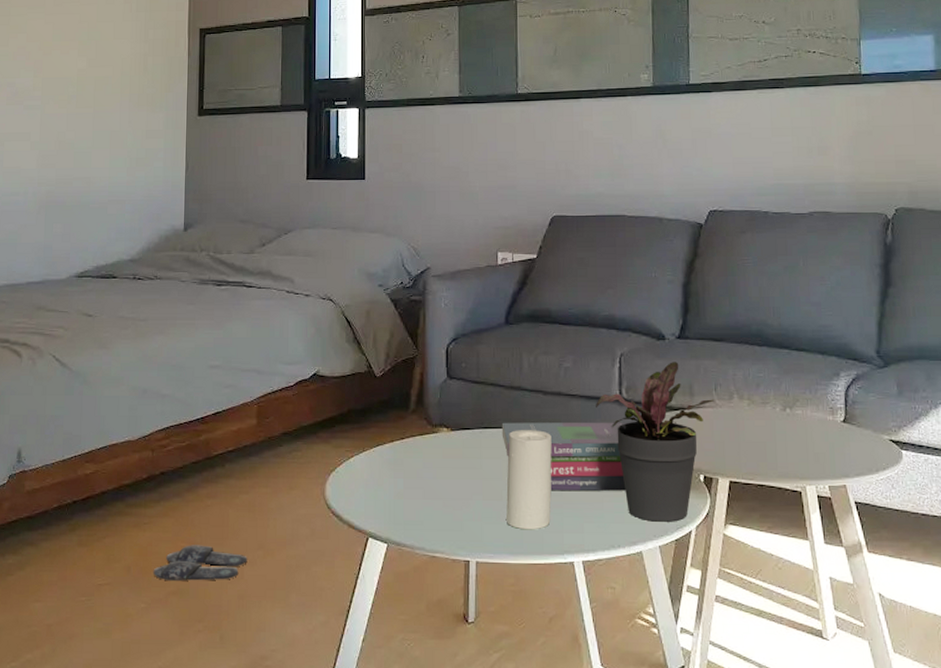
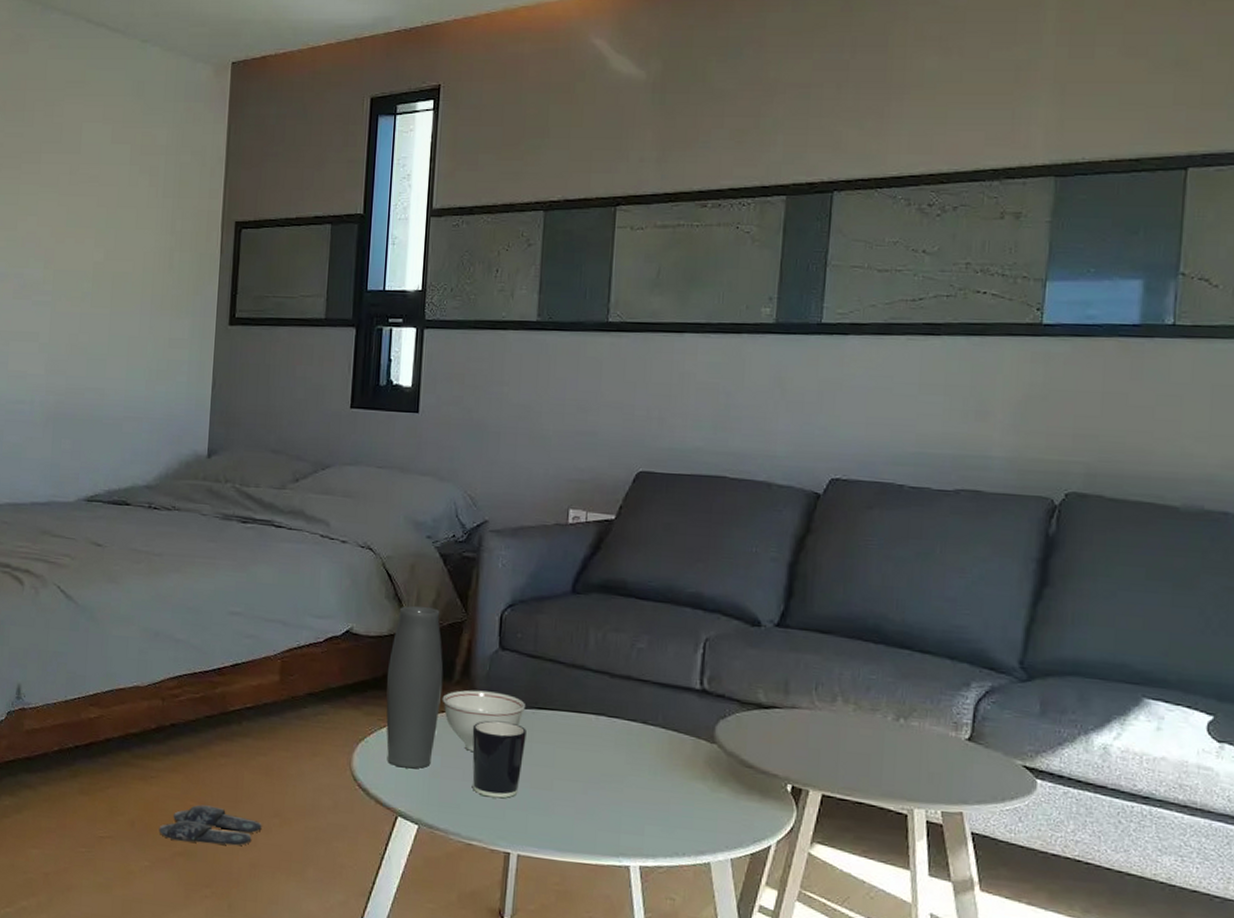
vase: none [351,346,401,493] -> present [386,605,444,769]
bowl: none [401,416,474,473] -> present [442,690,527,753]
mug: none [429,442,476,512] -> present [472,720,526,799]
books: present [501,422,626,491] -> none [557,704,701,794]
candle: present [506,430,552,530] -> none [556,714,616,827]
potted plant: present [596,362,715,522] -> none [671,652,814,834]

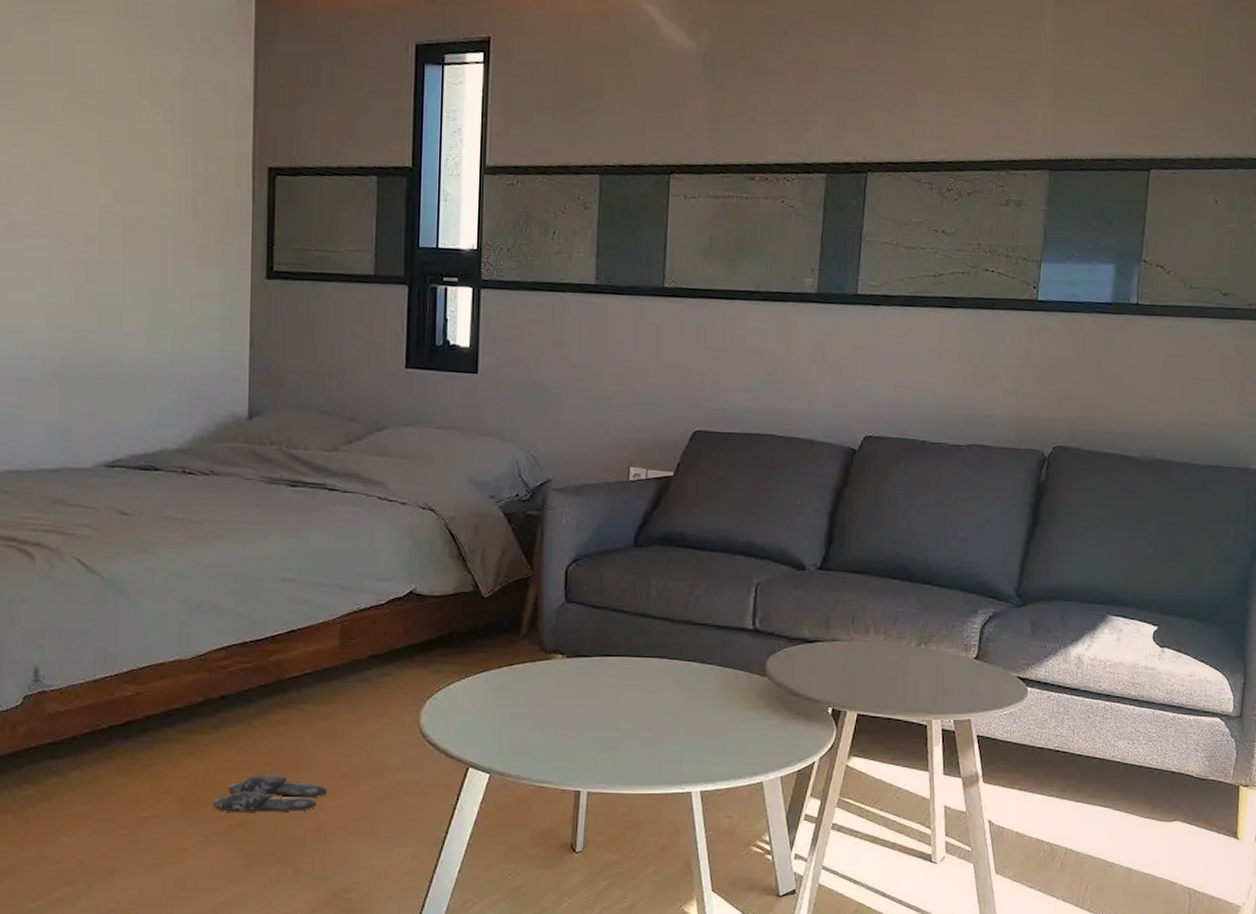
vase: present [386,605,444,769] -> none [452,564,511,721]
bowl: present [442,690,527,753] -> none [510,642,593,701]
mug: present [472,720,526,799] -> none [541,669,593,742]

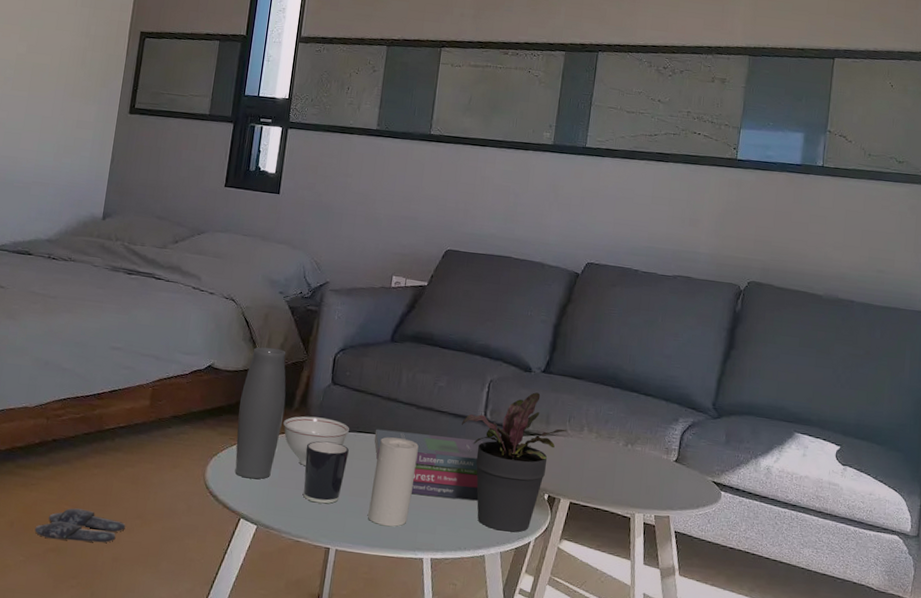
vase: none [452,564,511,721] -> present [235,347,286,480]
bowl: none [510,642,593,701] -> present [283,416,350,467]
mug: none [541,669,593,742] -> present [303,441,349,504]
books: none [623,650,754,722] -> present [374,429,484,501]
candle: none [623,658,677,761] -> present [368,437,419,527]
potted plant: none [726,593,851,753] -> present [462,392,568,533]

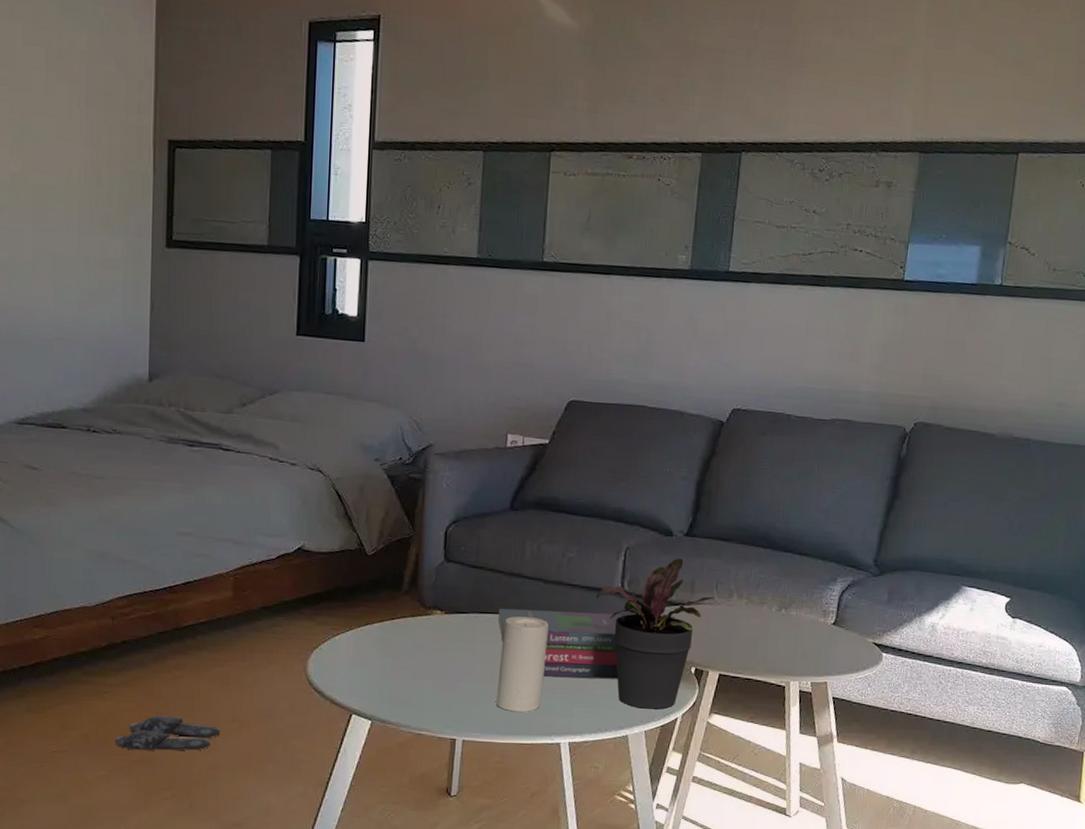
vase: present [235,347,286,480] -> none [338,523,393,671]
bowl: present [283,416,350,467] -> none [392,598,470,654]
mug: present [303,441,349,504] -> none [420,625,470,693]

